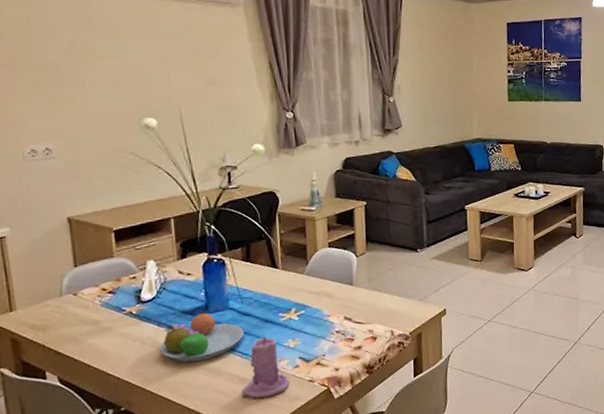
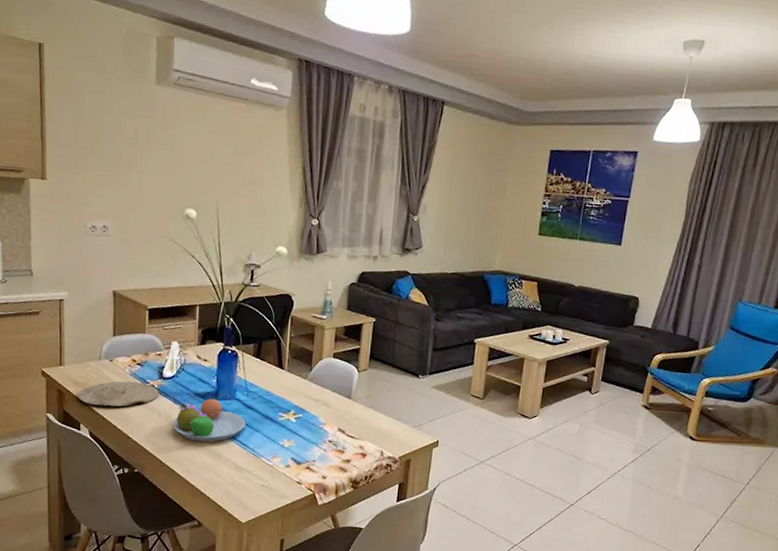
plate: none [38,311,139,348] -> present [78,381,159,407]
candle: present [241,334,290,398] -> none [235,429,280,489]

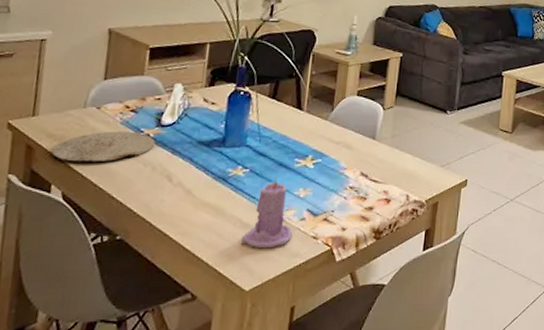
fruit bowl: present [172,397,246,442] -> none [168,145,257,197]
candle: none [235,429,280,489] -> present [240,178,293,249]

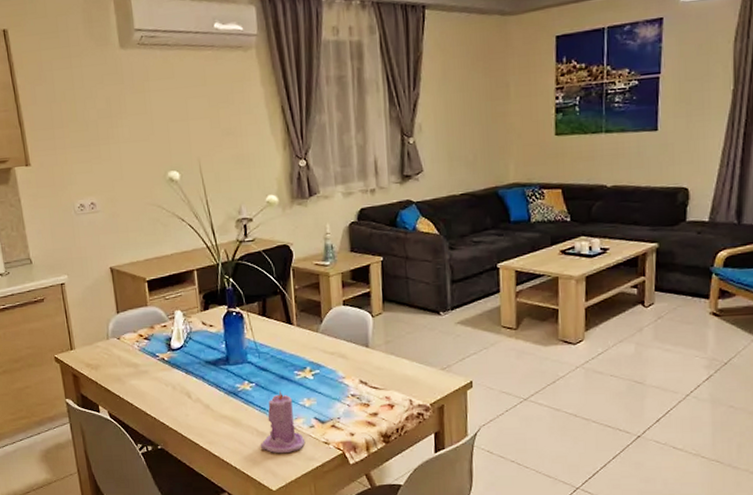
plate: present [52,131,155,162] -> none [92,357,170,386]

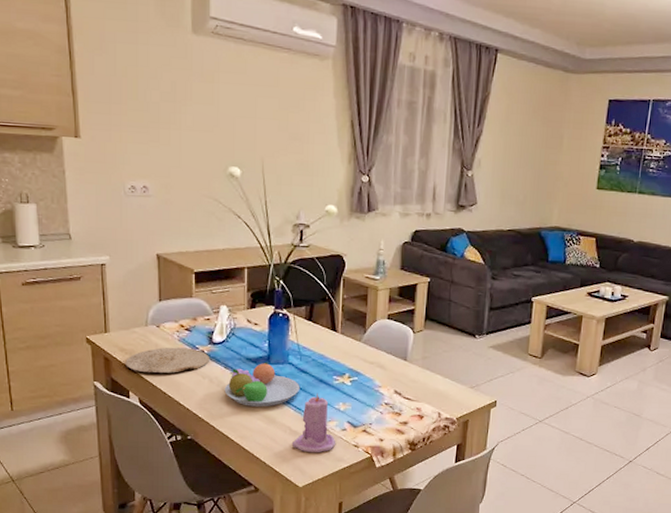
plate: none [92,357,170,386] -> present [125,347,209,373]
fruit bowl: none [187,363,263,411] -> present [224,362,300,407]

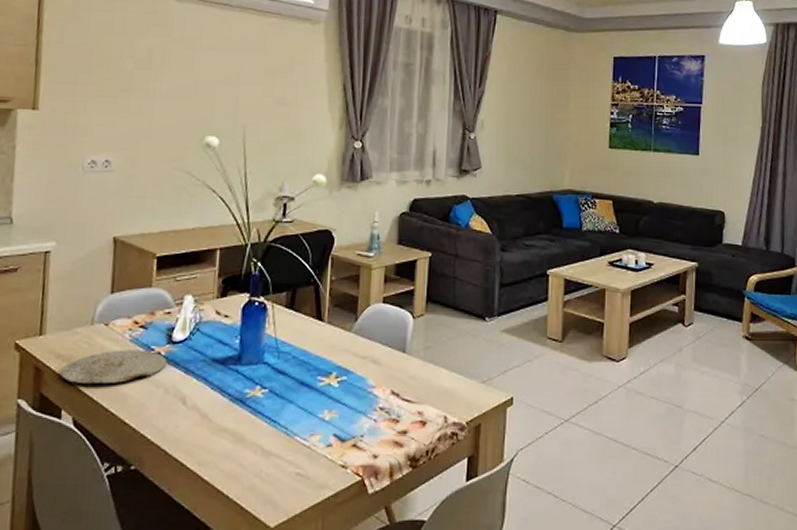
fruit bowl: present [224,362,300,407] -> none [182,363,277,422]
candle: present [291,393,336,453] -> none [262,399,319,480]

